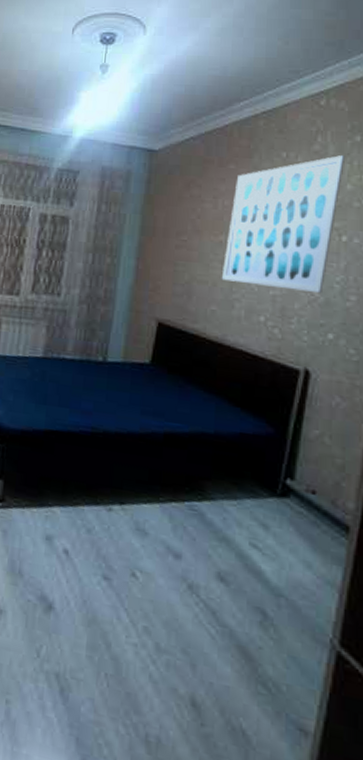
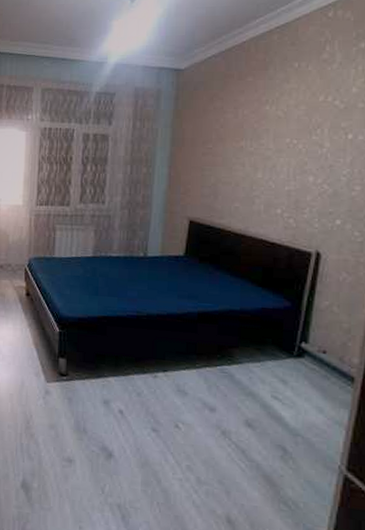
wall art: present [221,155,344,293] -> none [243,62,350,185]

